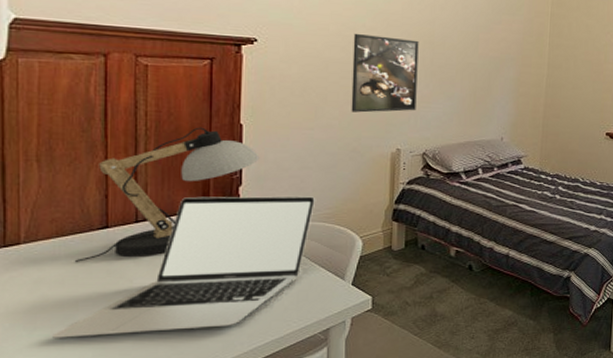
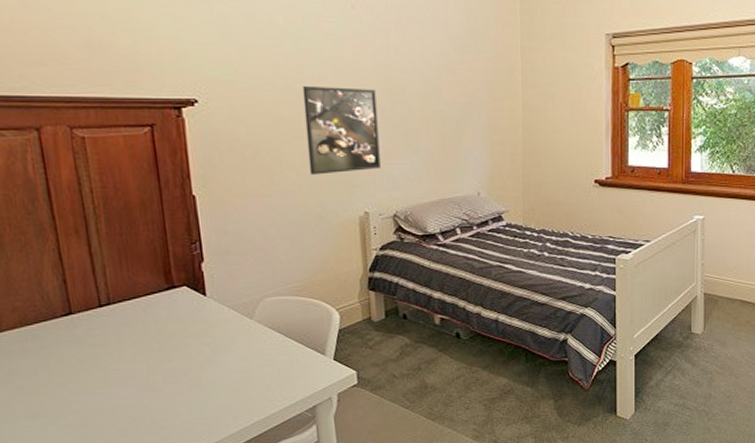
laptop: present [52,196,315,338] -> none [34,269,284,429]
desk lamp: present [74,127,260,262] -> none [43,201,219,351]

